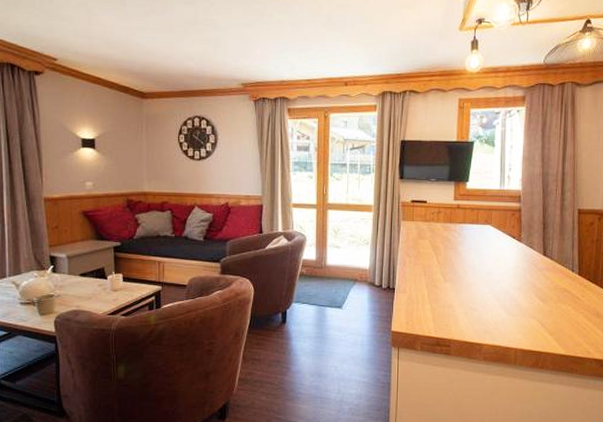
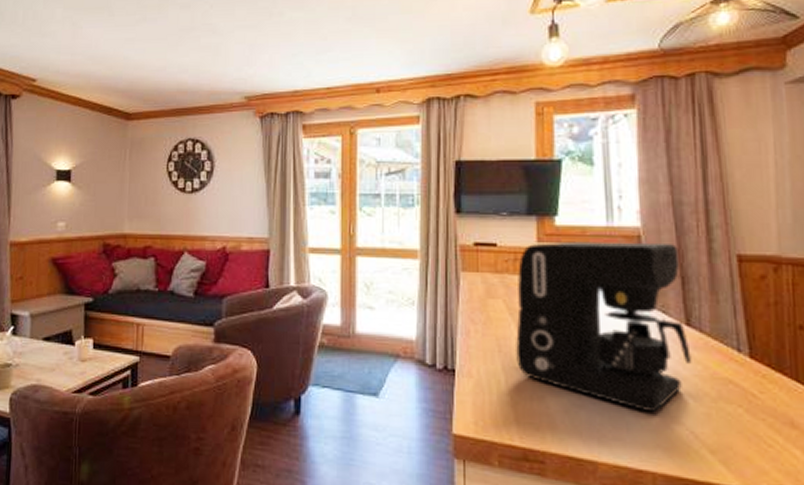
coffee maker: none [436,200,545,312] -> present [516,241,692,413]

